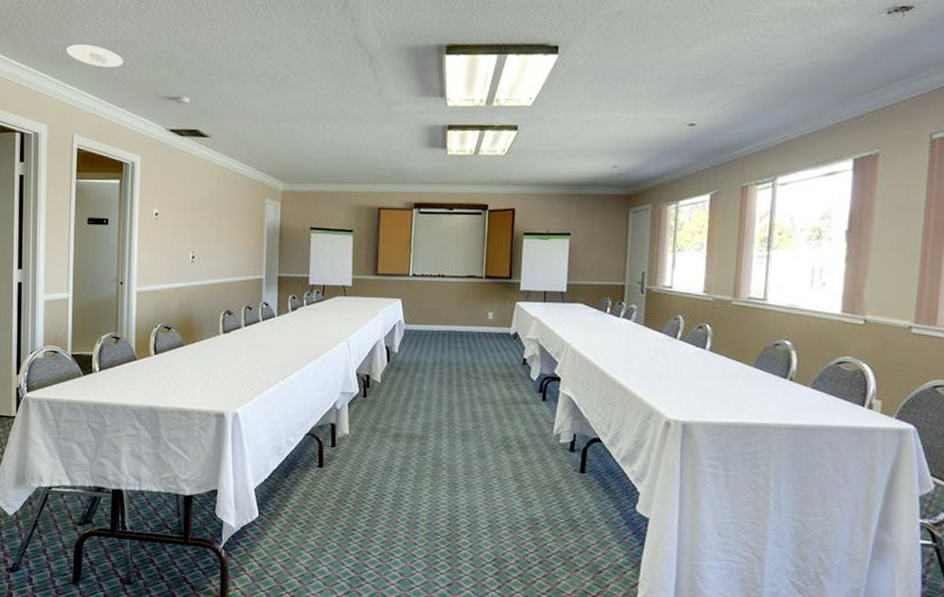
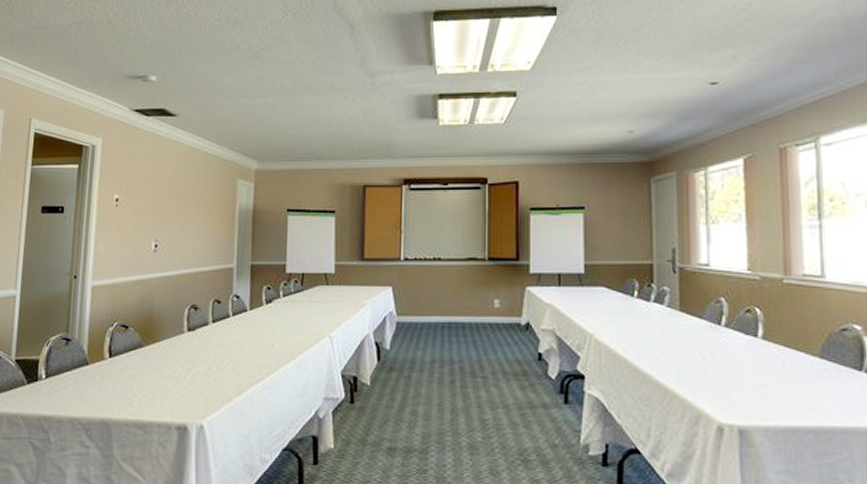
recessed light: present [66,44,123,68] -> none [29,26,88,49]

